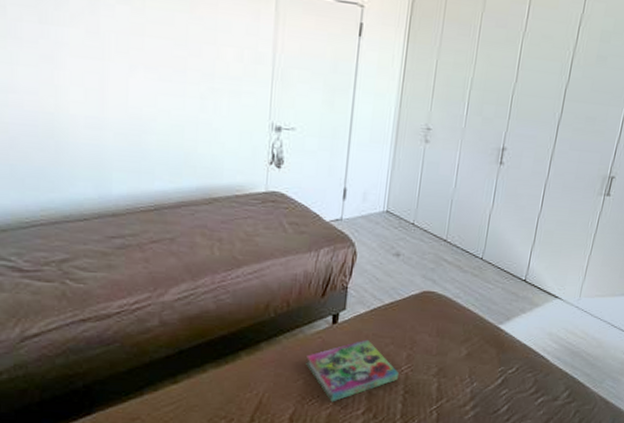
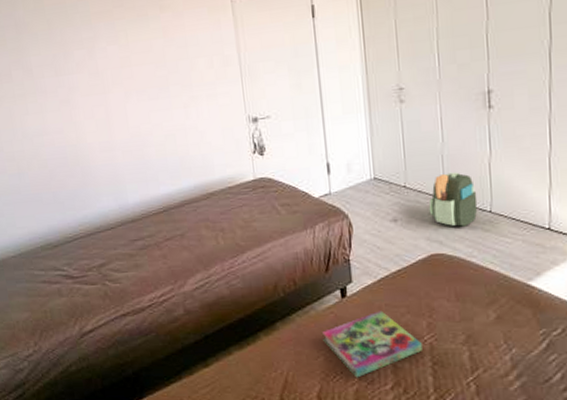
backpack: none [430,217,474,269] -> present [429,172,478,227]

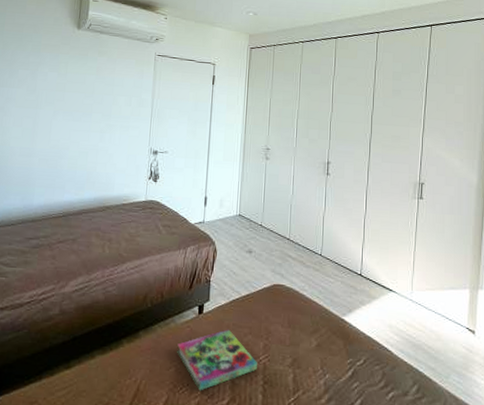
backpack: present [429,172,478,227] -> none [276,219,313,264]

